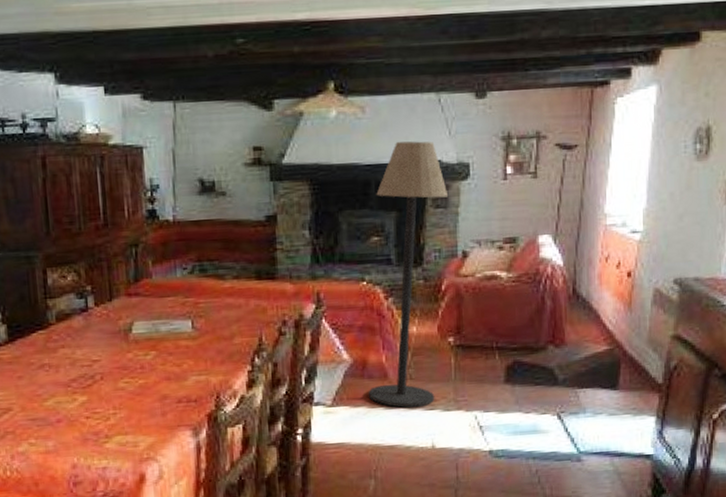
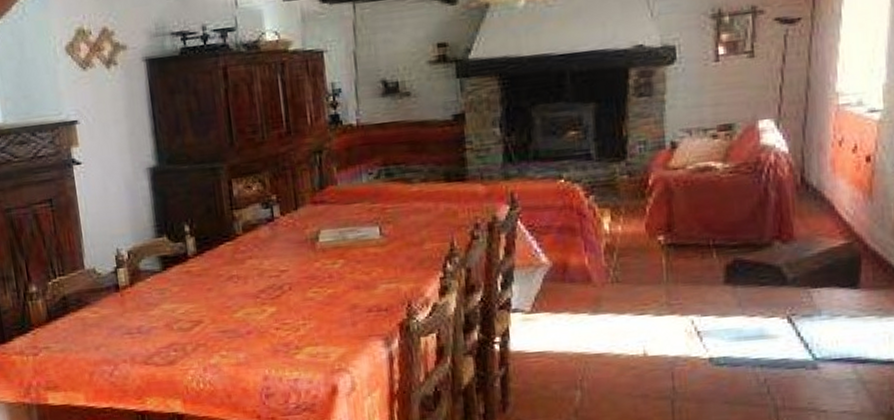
floor lamp: present [368,141,449,408] -> none [570,25,653,313]

